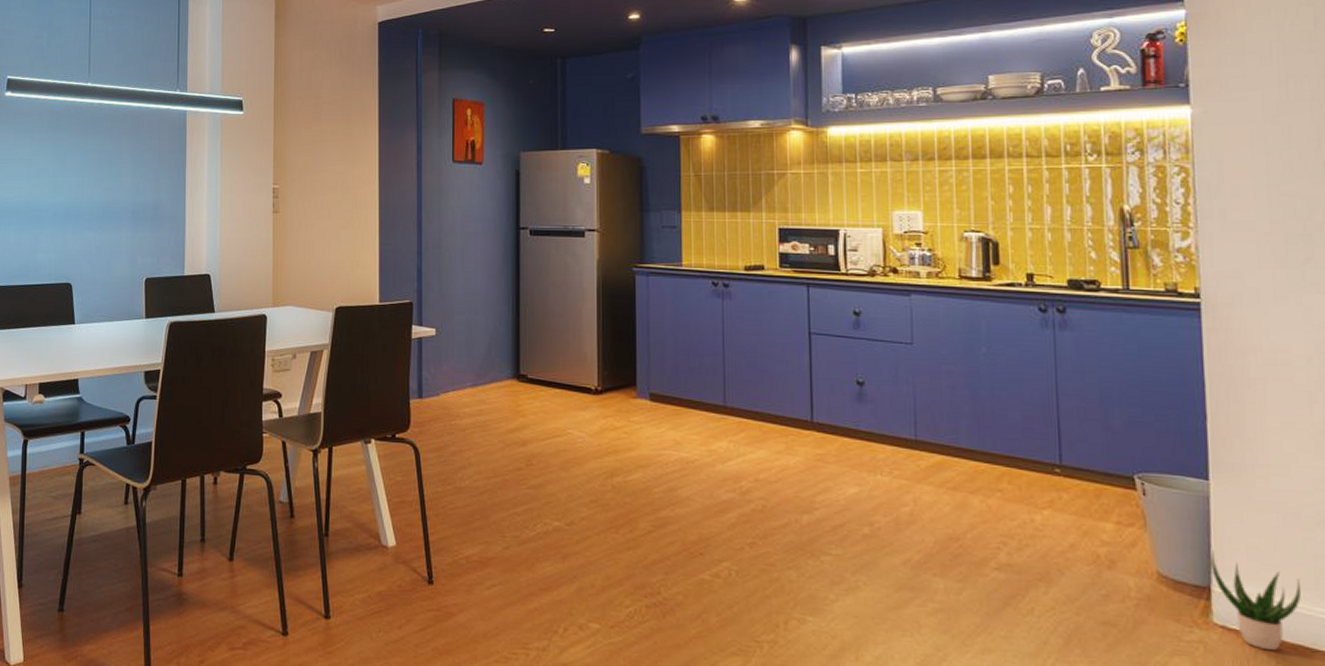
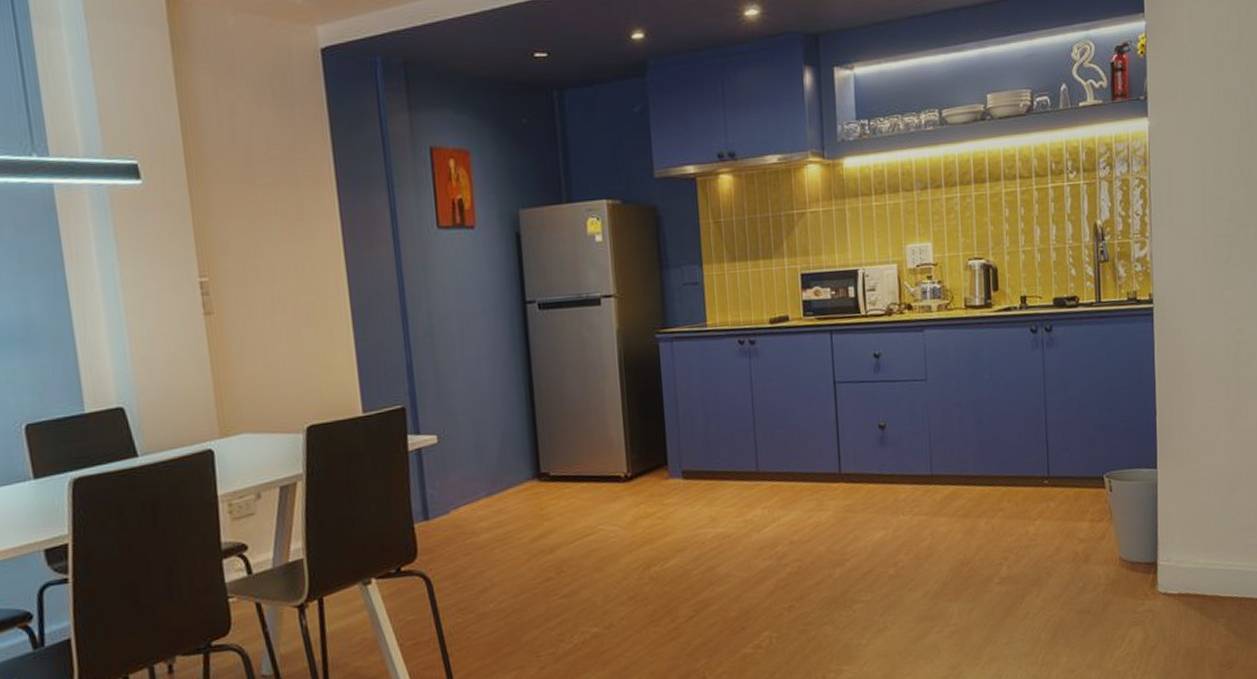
potted plant: present [1211,550,1301,651] -> none [1157,529,1217,606]

